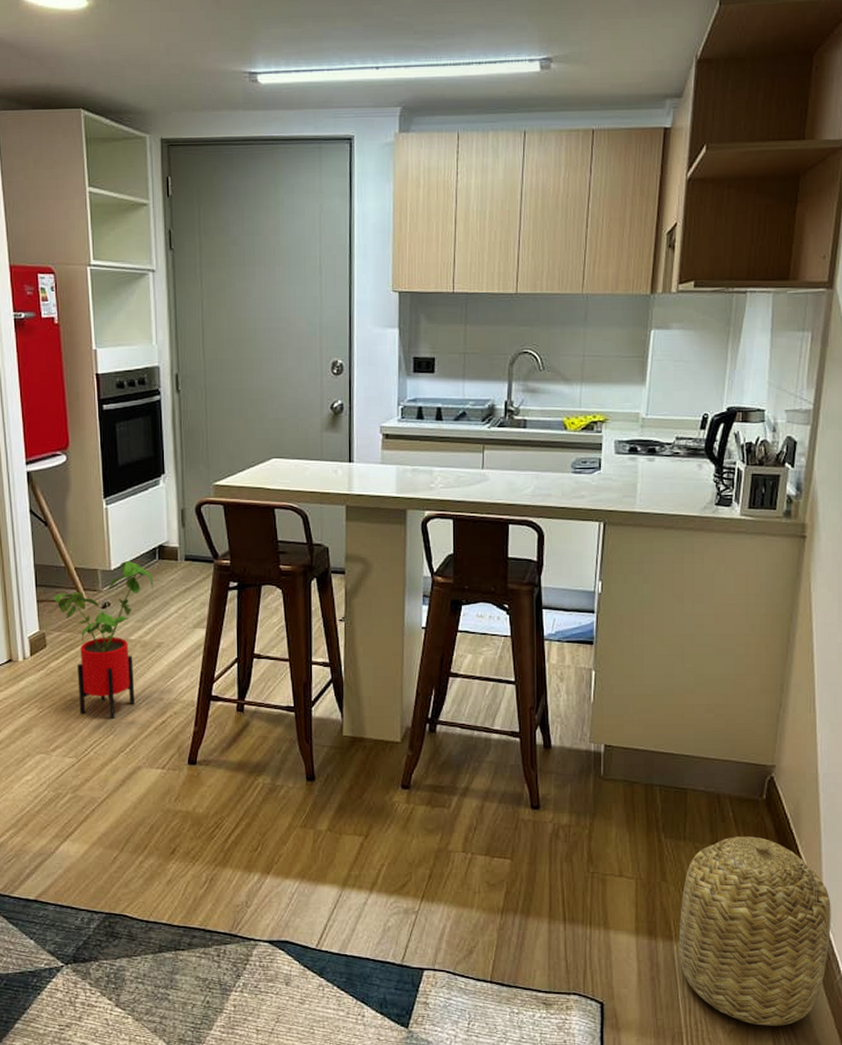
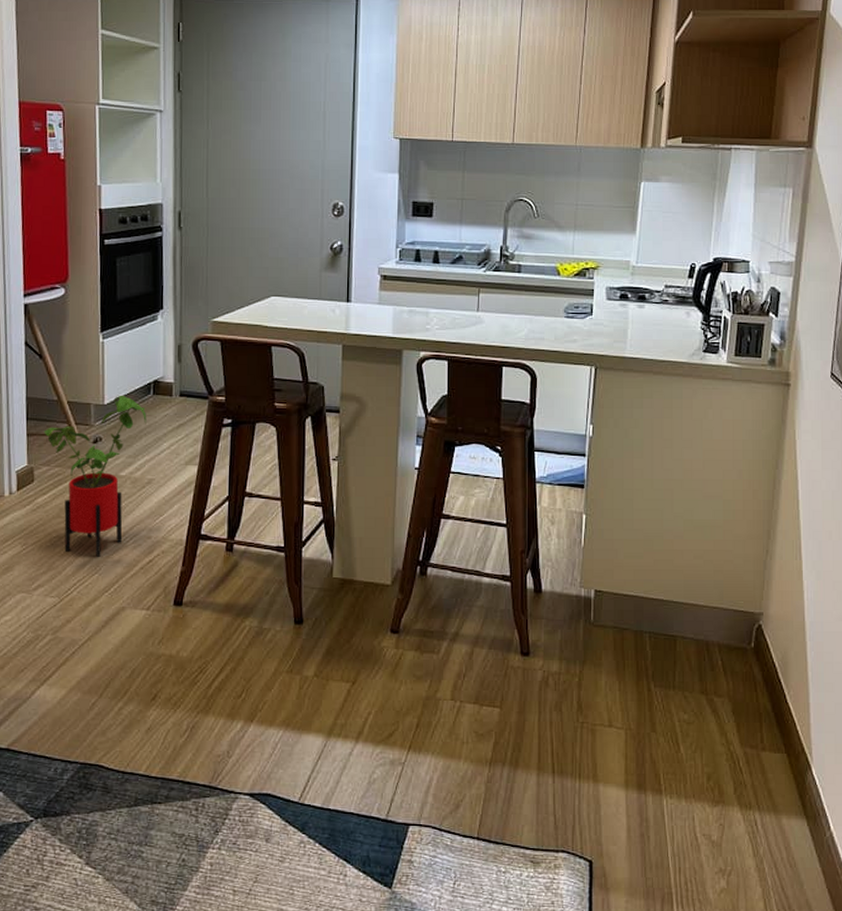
basket: present [678,836,831,1026] -> none [668,685,820,886]

